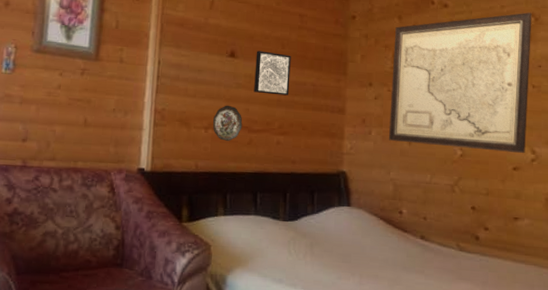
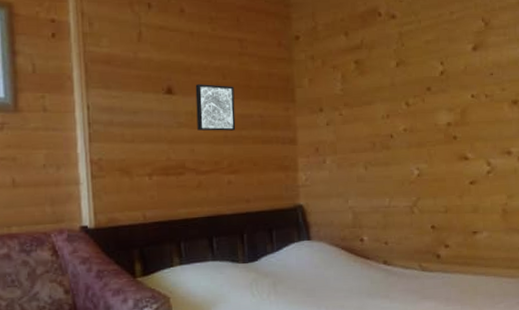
decorative plate: present [213,105,243,141] -> none [157,147,189,187]
wall art: present [389,12,532,153] -> none [342,17,482,168]

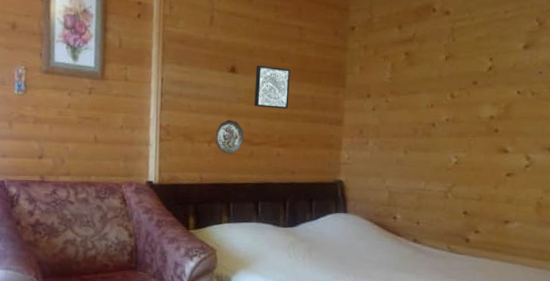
decorative plate: none [157,147,189,187] -> present [216,119,244,154]

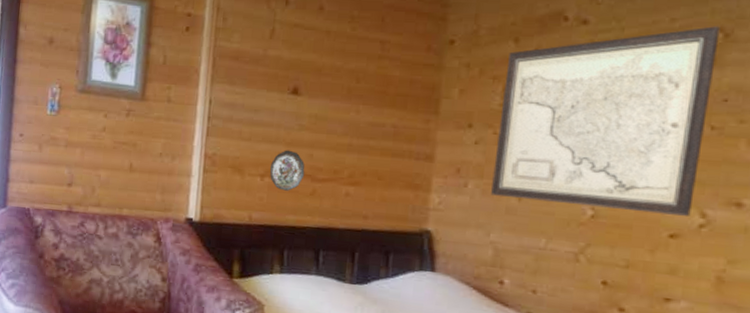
wall art: present [254,65,291,109] -> none [319,86,368,139]
wall art: none [385,17,537,159] -> present [491,26,720,216]

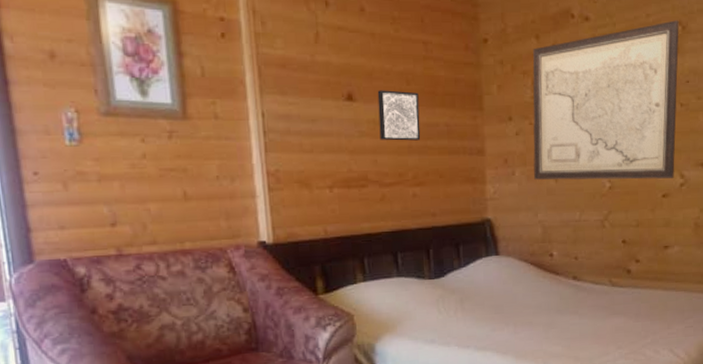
decorative plate: present [270,150,305,191] -> none [337,158,372,200]
wall art: none [319,86,368,139] -> present [377,90,421,141]

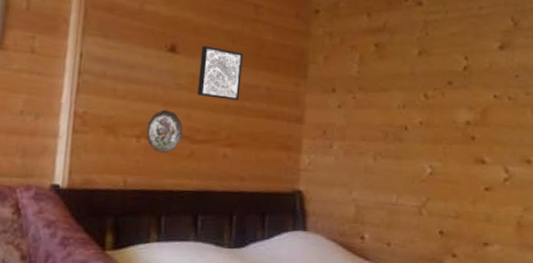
decorative plate: none [337,158,372,200] -> present [146,109,183,153]
wall art: present [532,20,679,180] -> none [352,15,511,172]

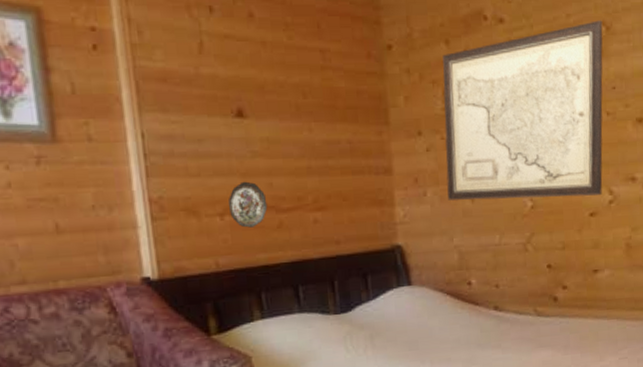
wall art: present [197,46,243,101] -> none [270,104,321,161]
wall art: none [352,15,511,172] -> present [442,20,603,201]

